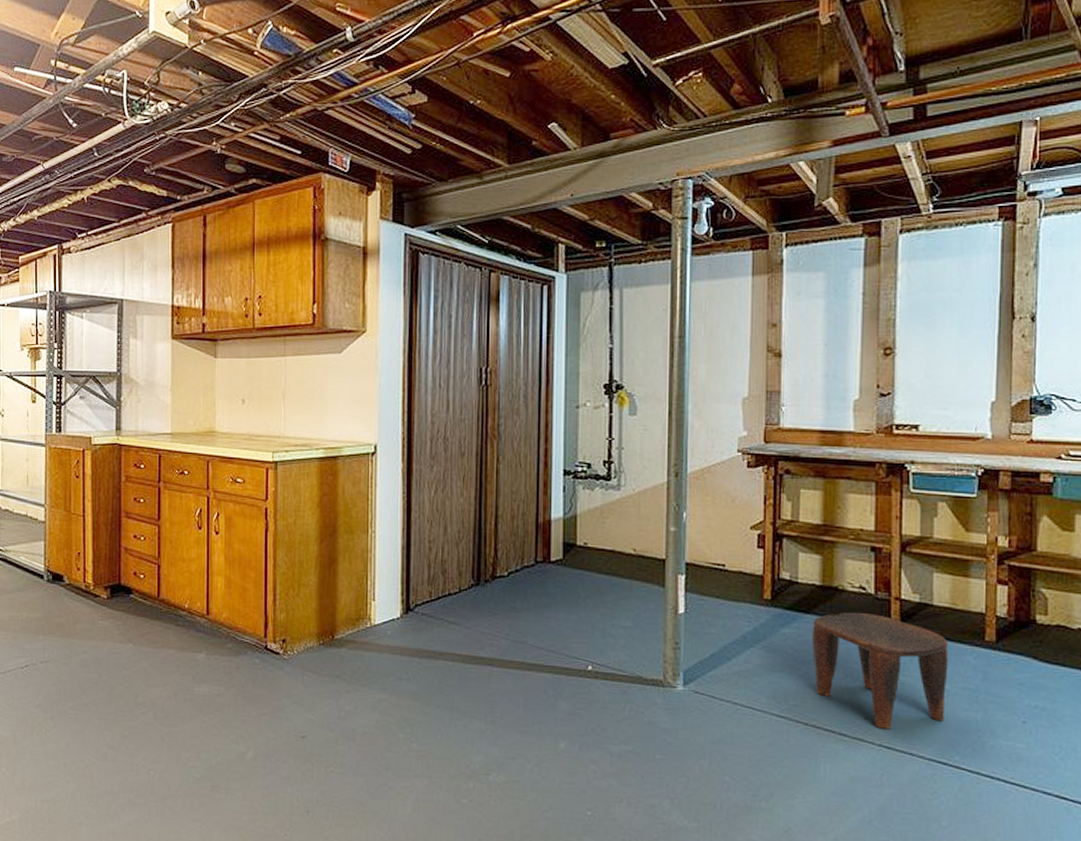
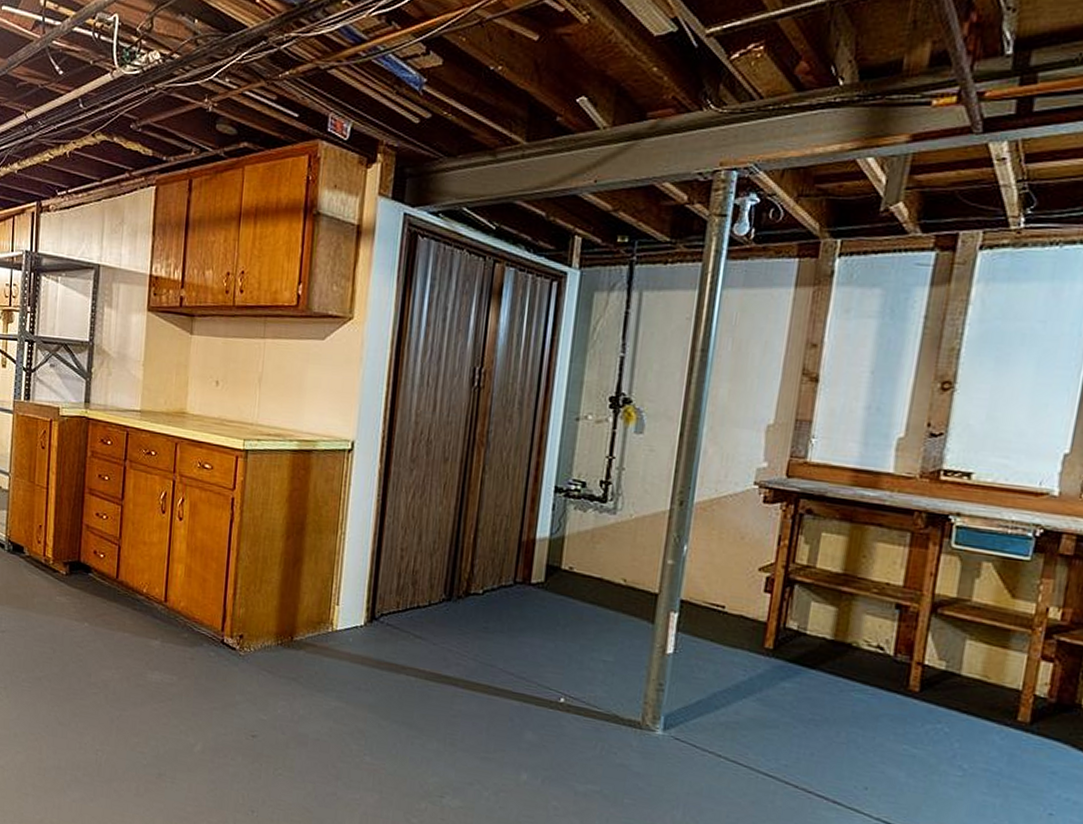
stool: present [812,612,949,729] -> none [812,672,973,804]

